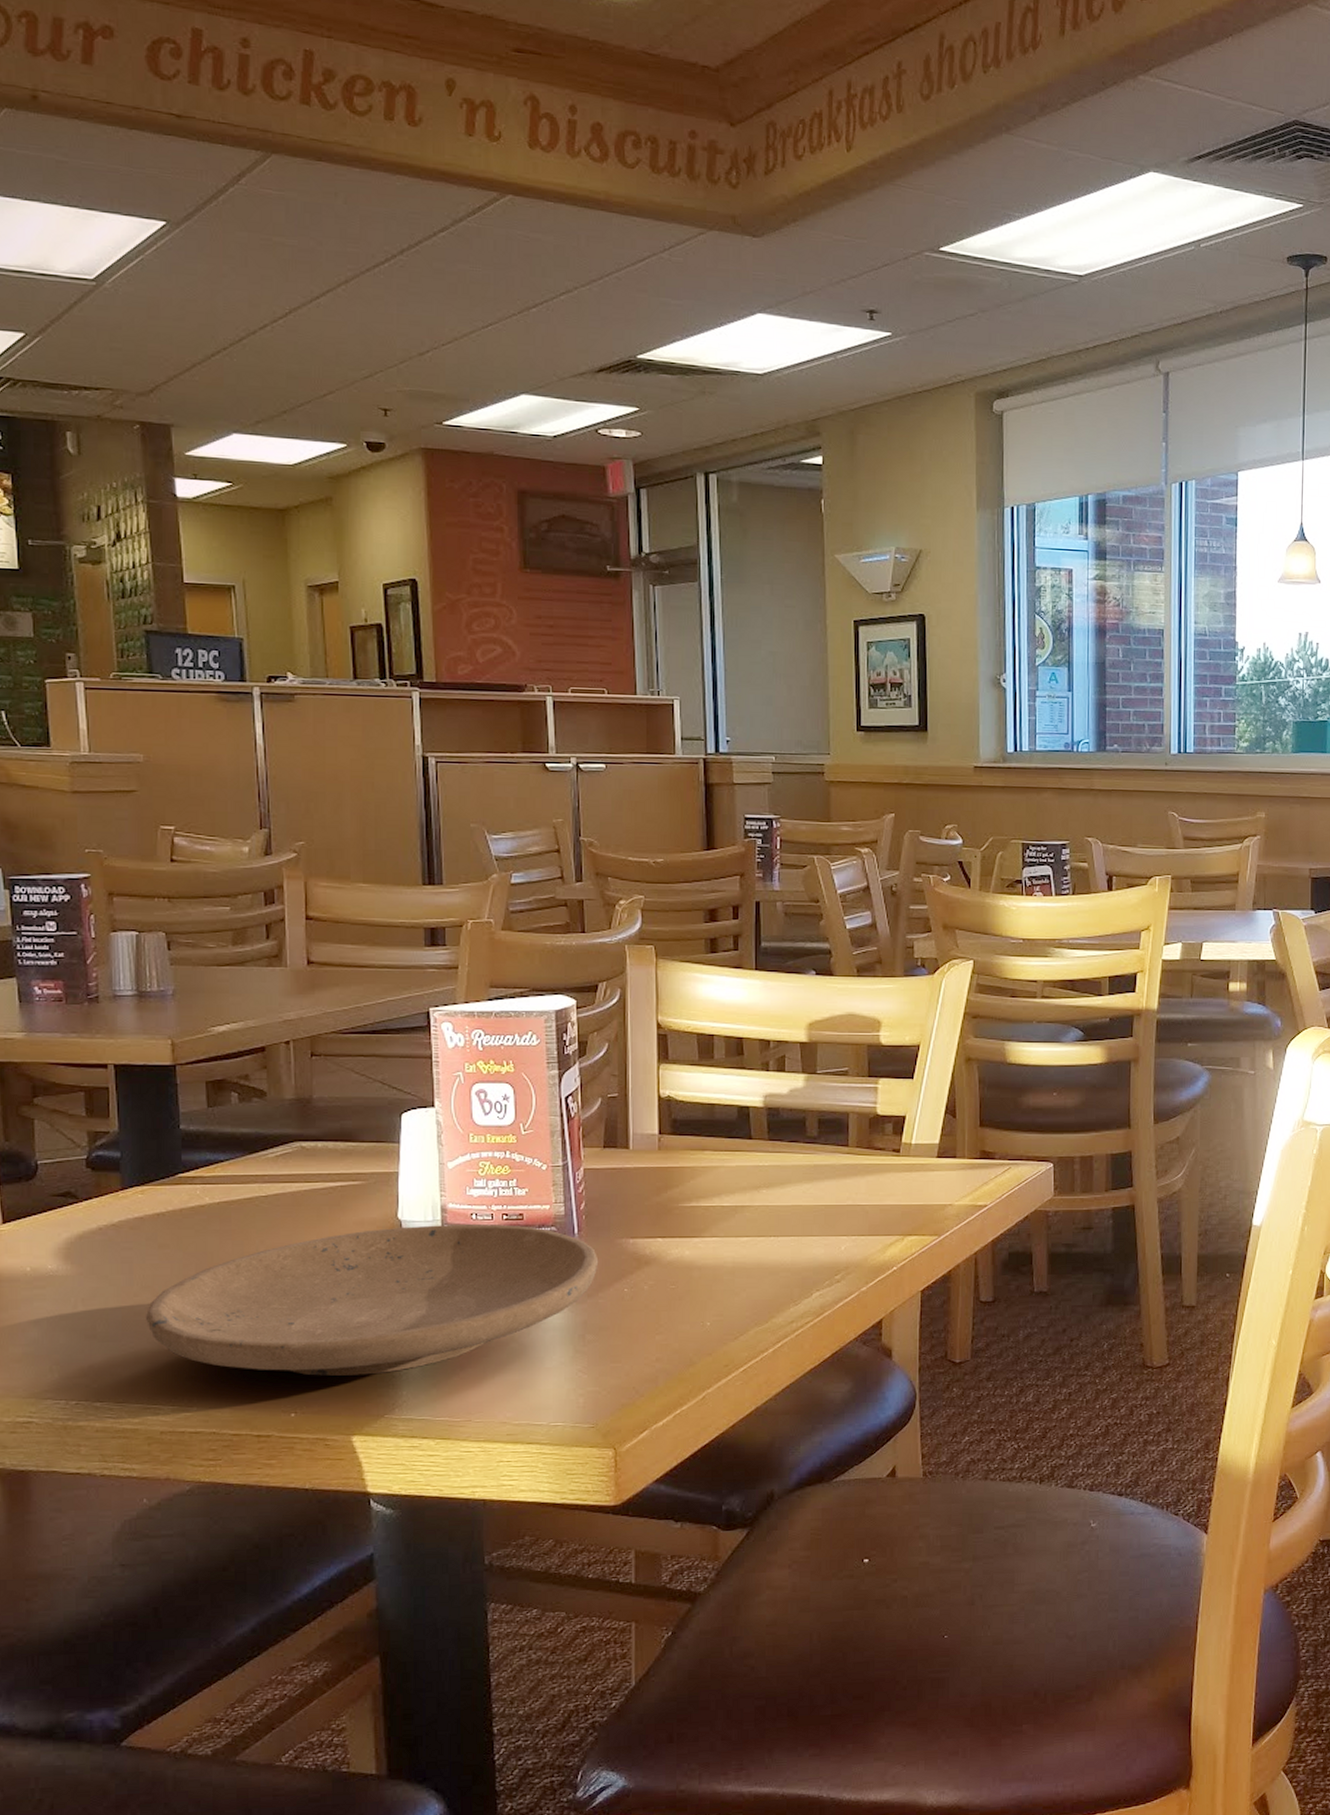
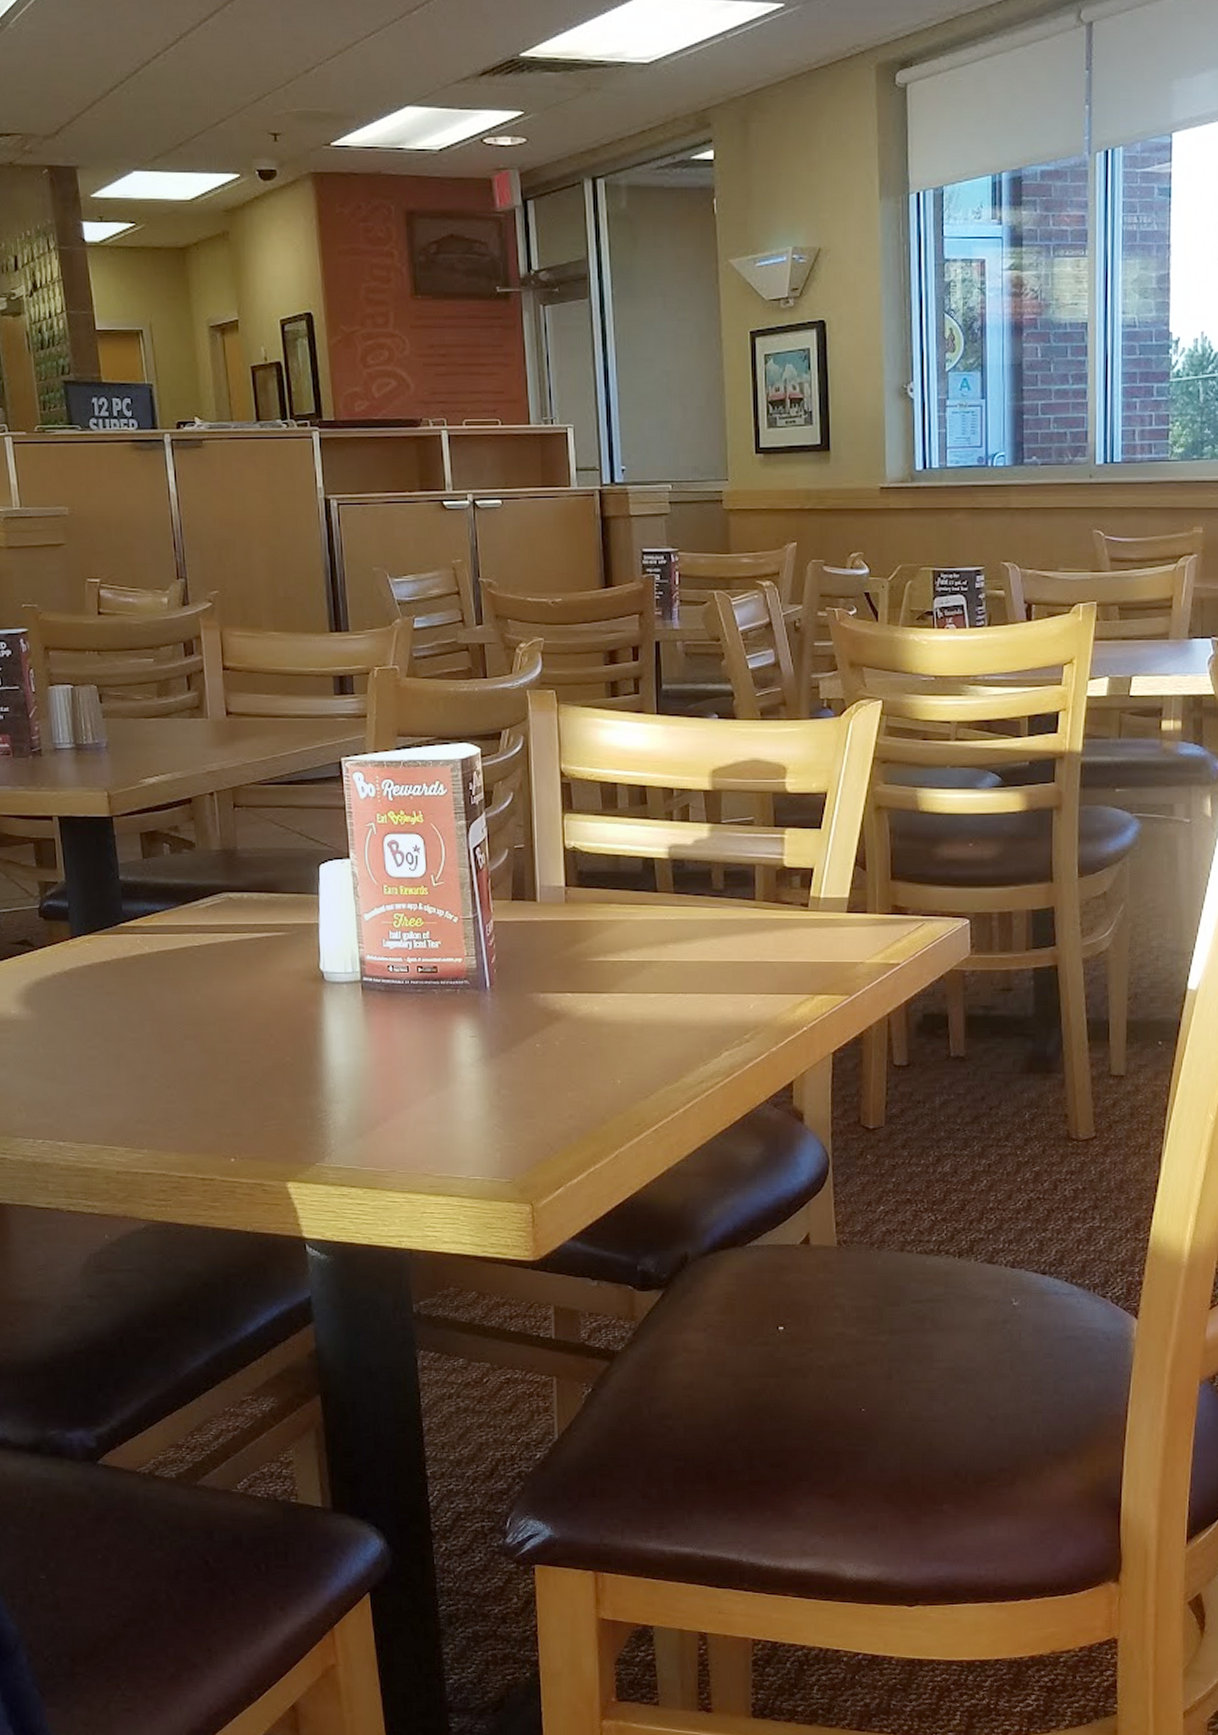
plate: present [146,1224,599,1377] -> none [98,977,511,1124]

